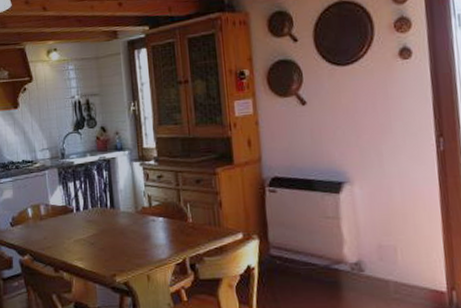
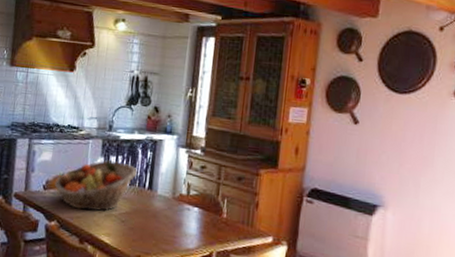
fruit basket: none [20,187,97,240] -> present [54,160,137,212]

